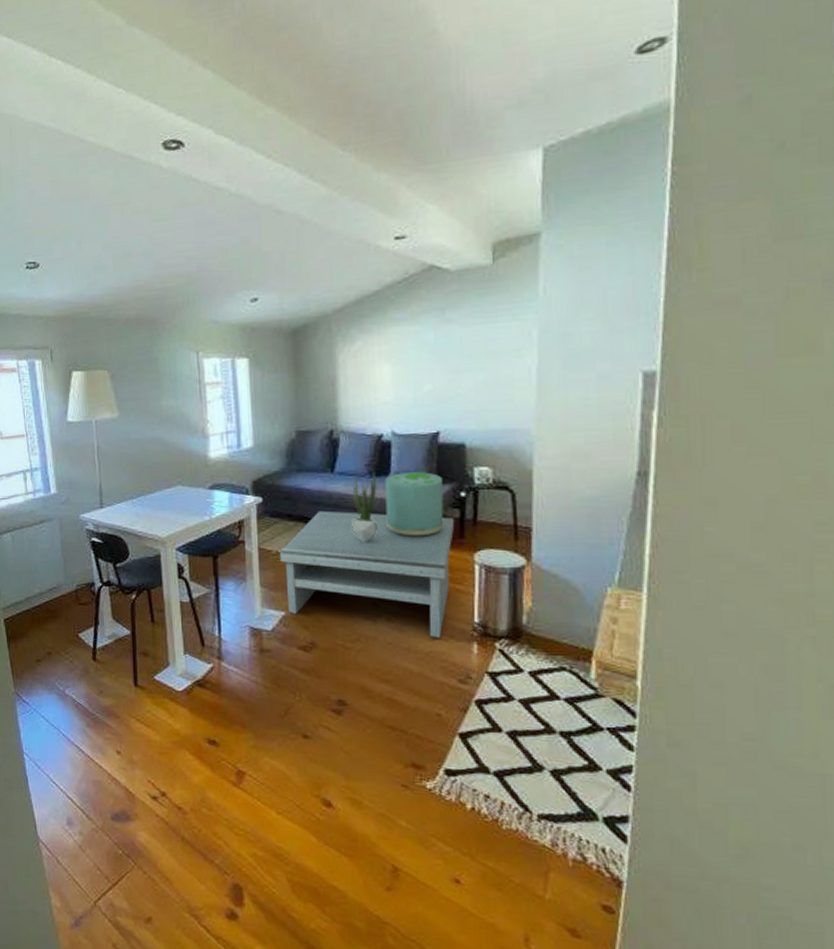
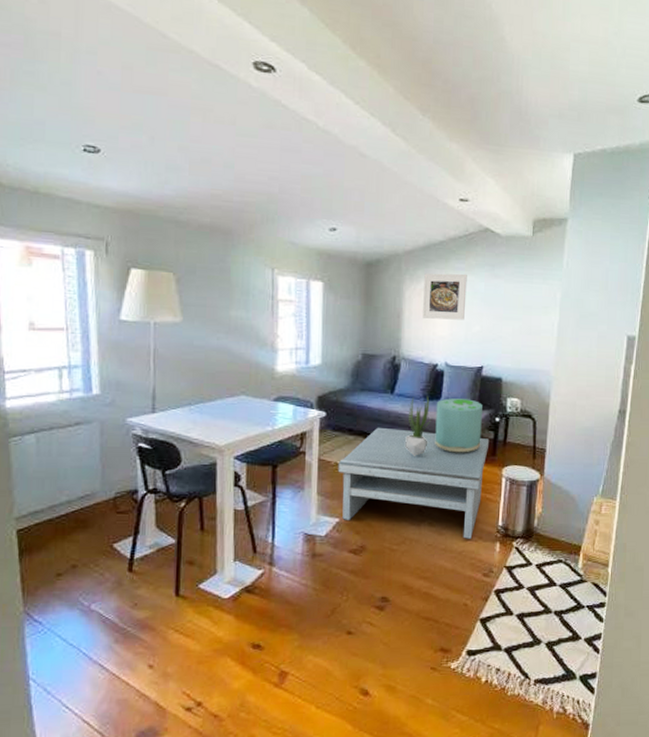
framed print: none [359,324,412,383] -> present [421,273,467,320]

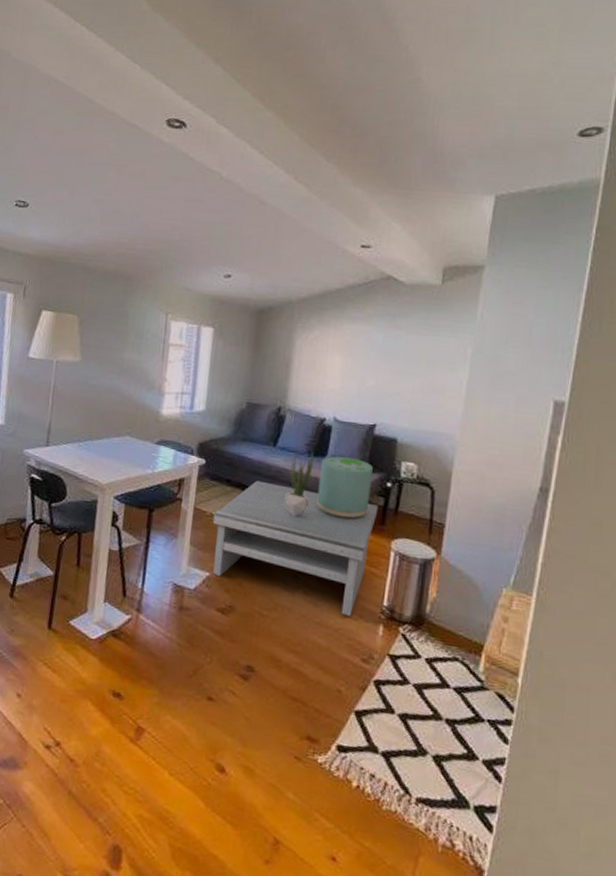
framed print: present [421,273,467,320] -> none [312,322,365,373]

